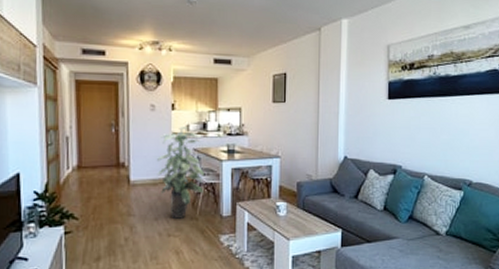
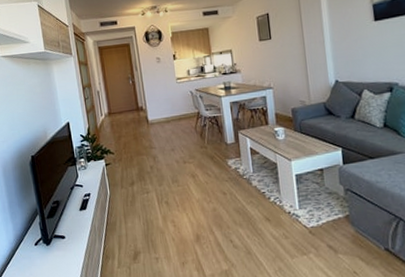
indoor plant: present [157,127,204,219] -> none [167,72,209,149]

